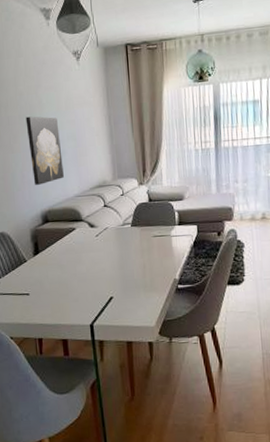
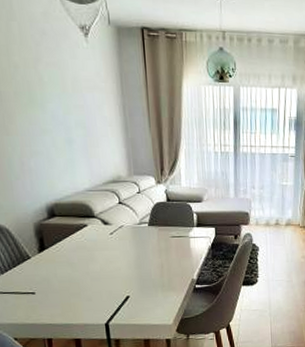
wall art: present [25,116,64,185] -> none [23,94,72,175]

